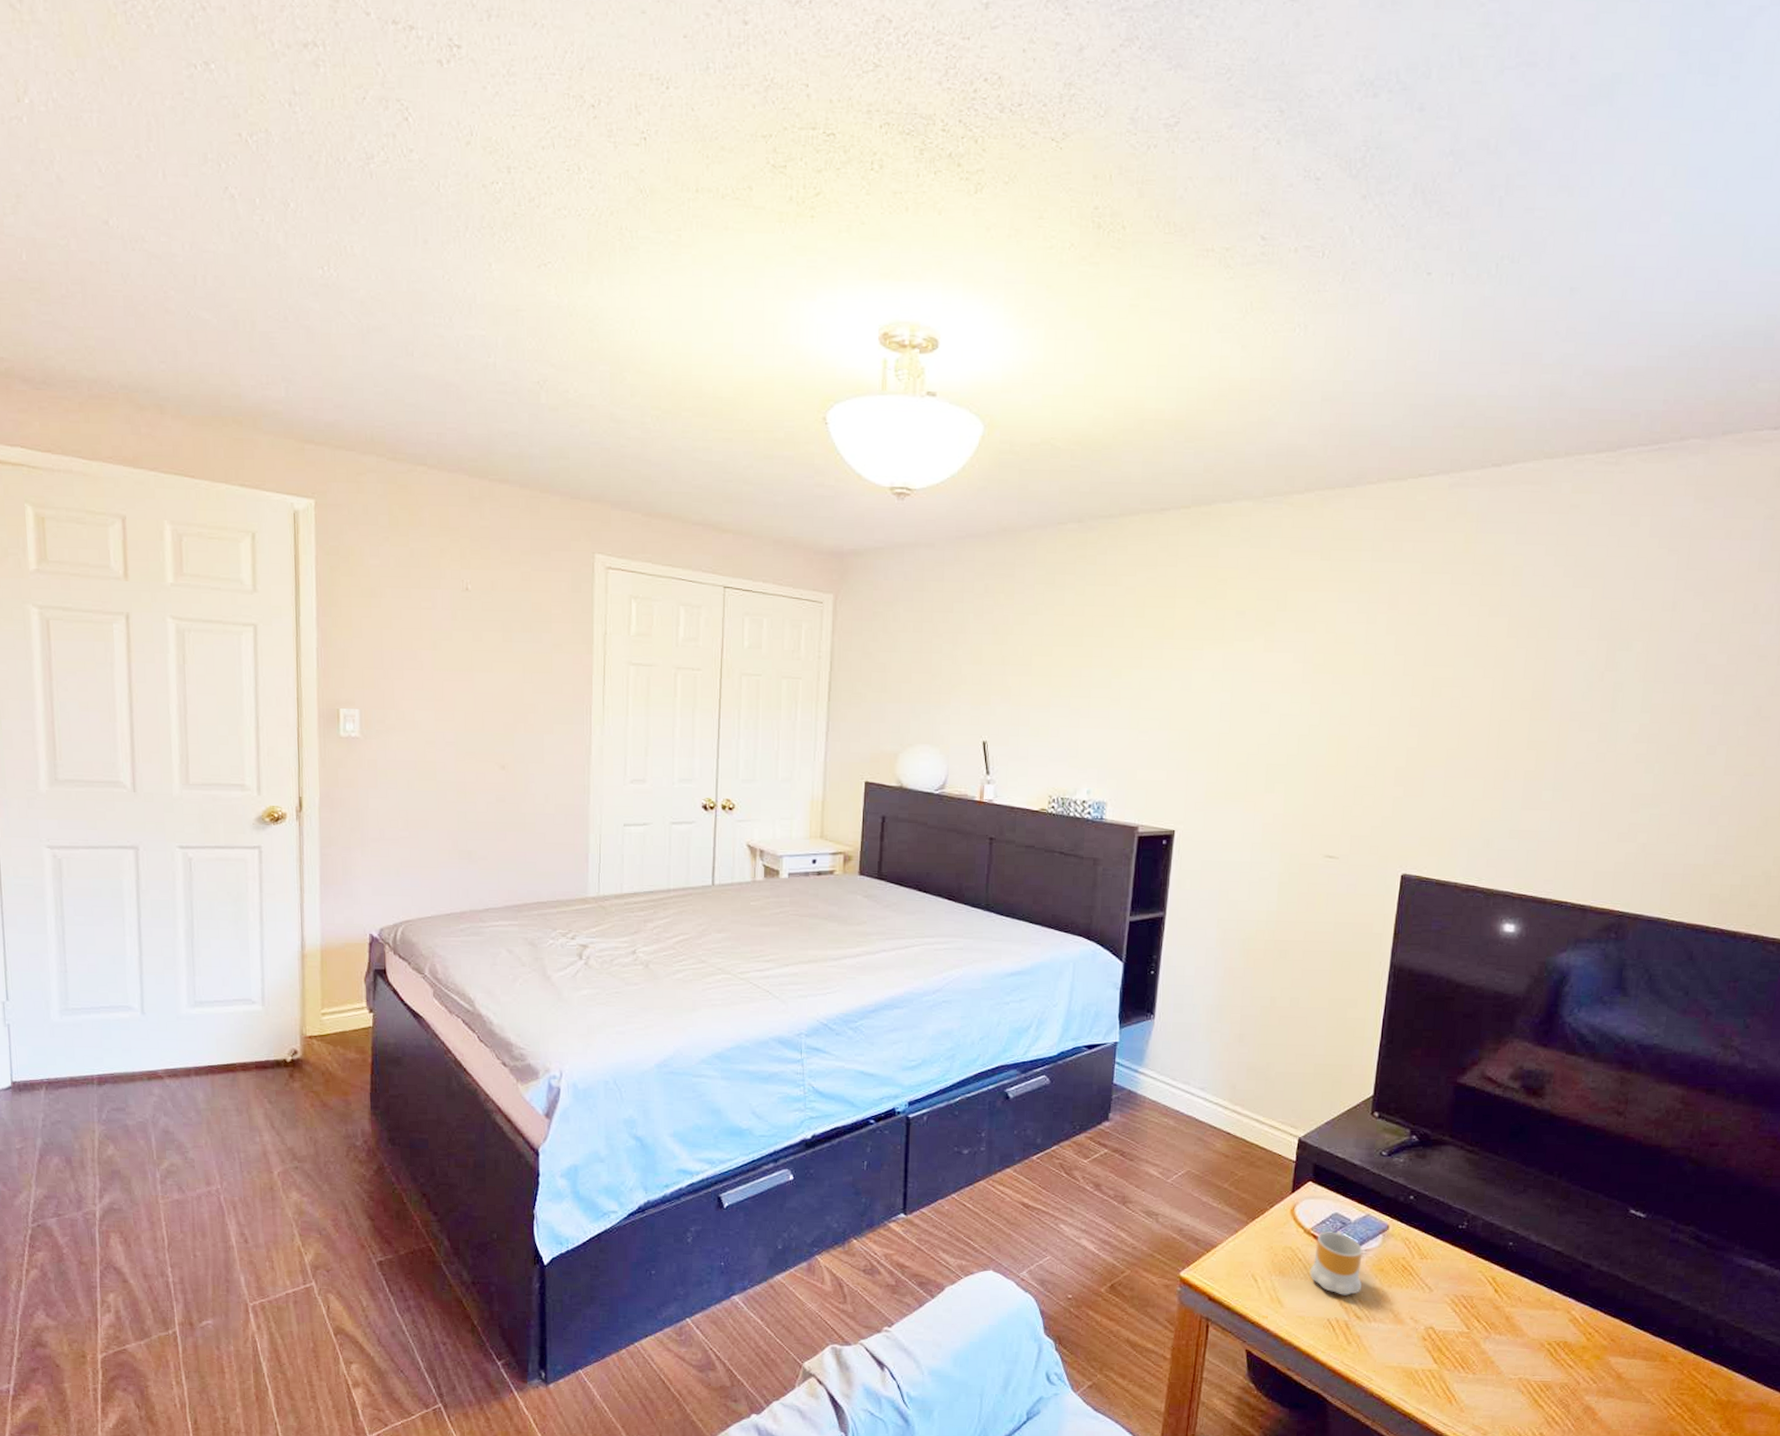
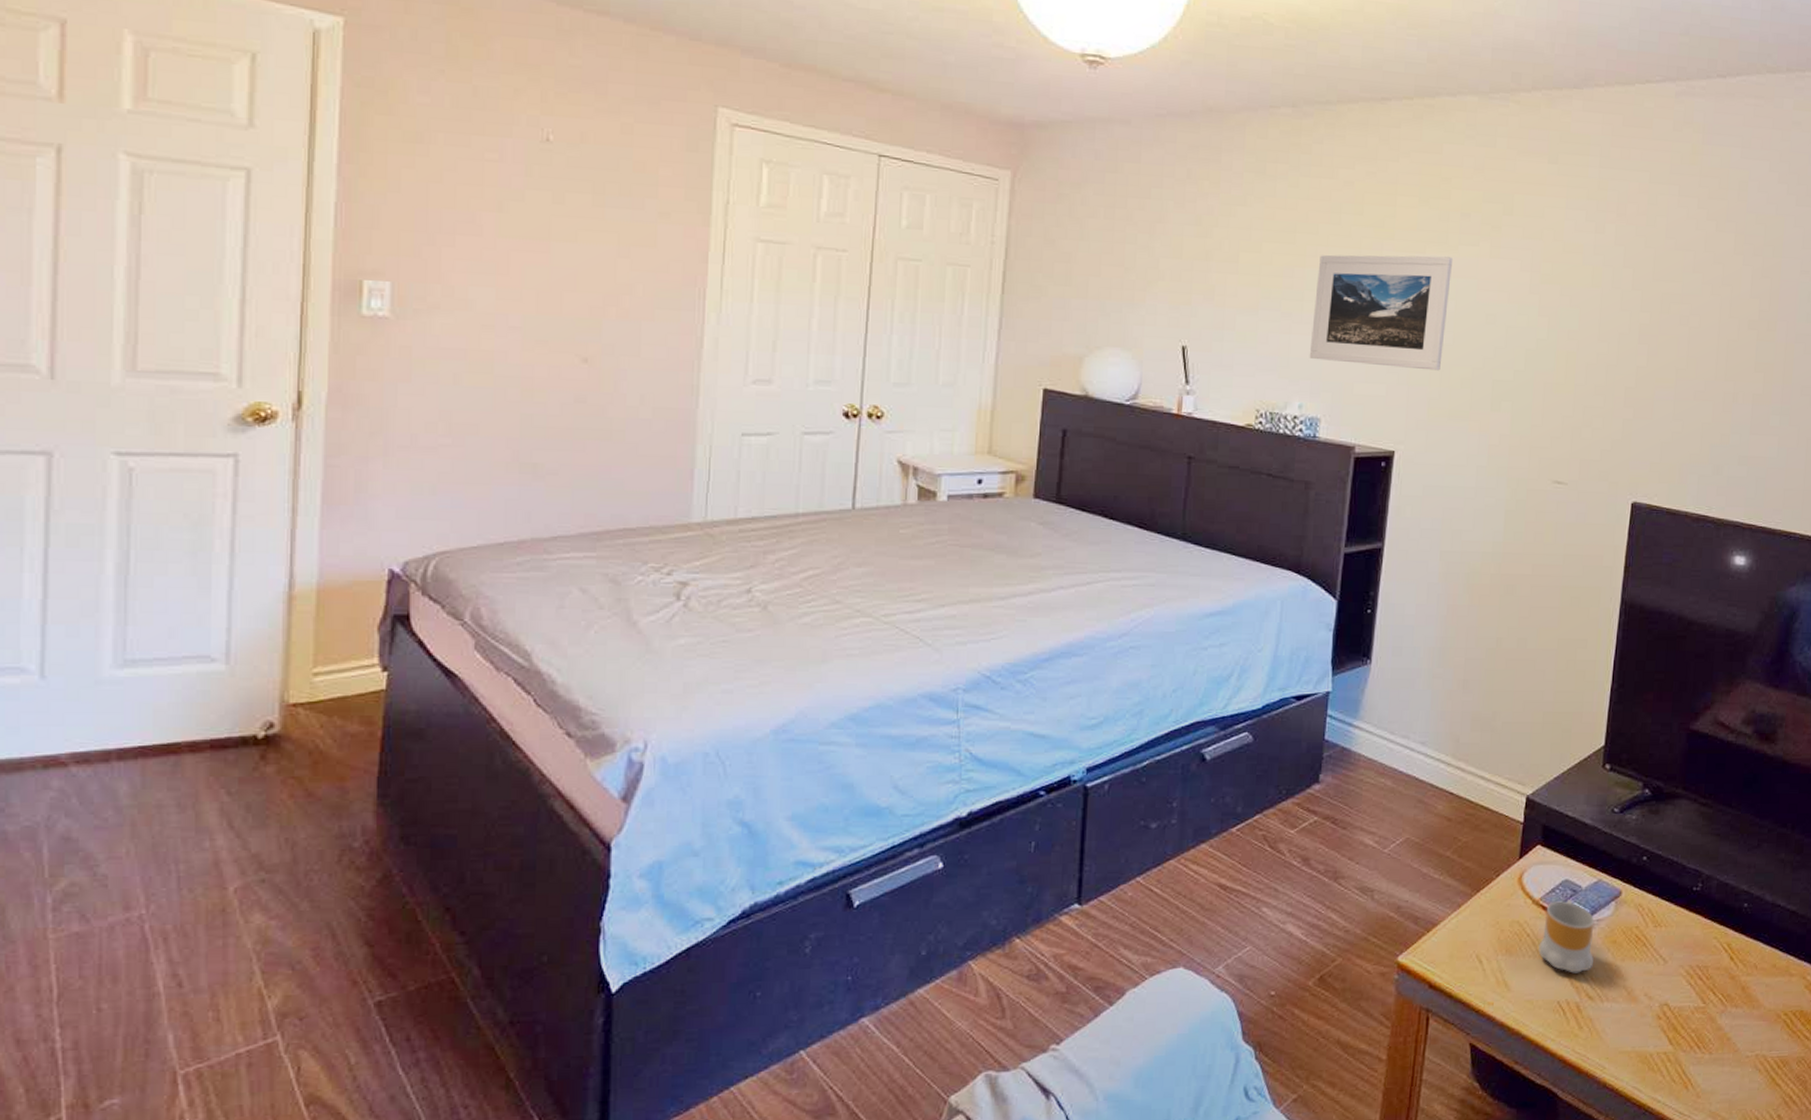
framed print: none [1096,652,1228,757] -> present [1309,254,1452,371]

